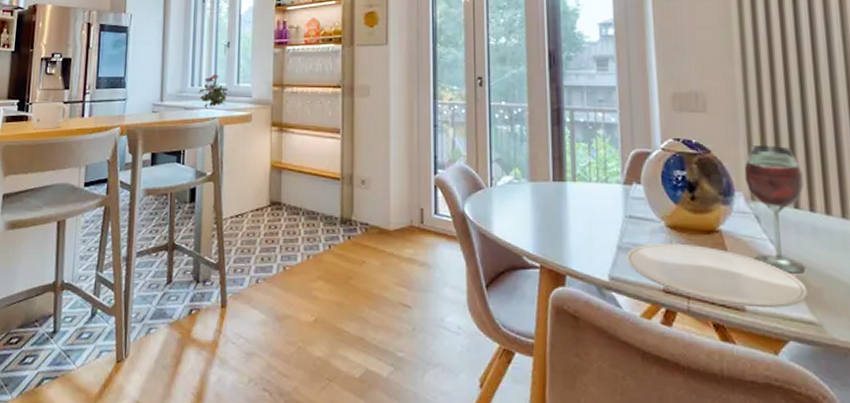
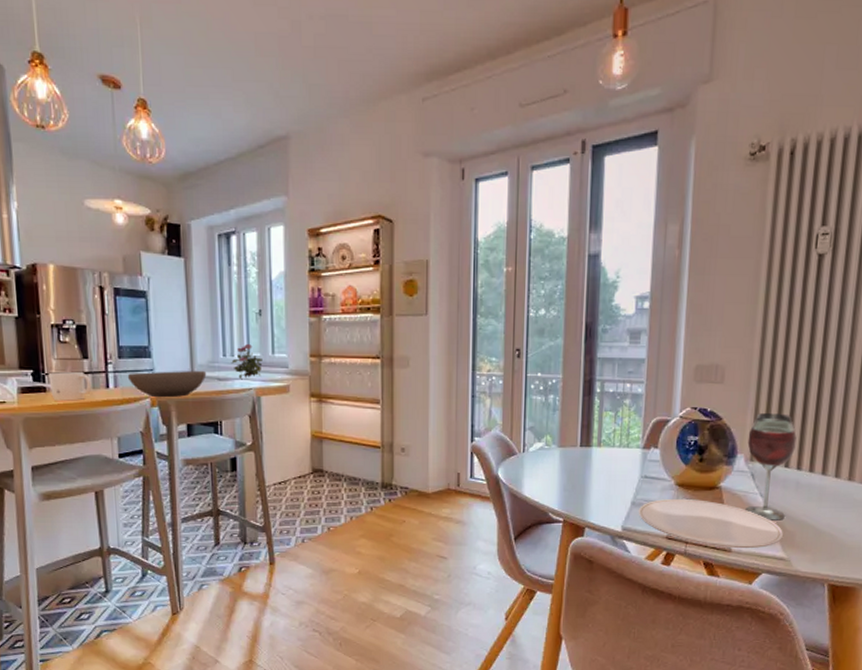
bowl: none [101,99,175,127] -> present [127,370,207,398]

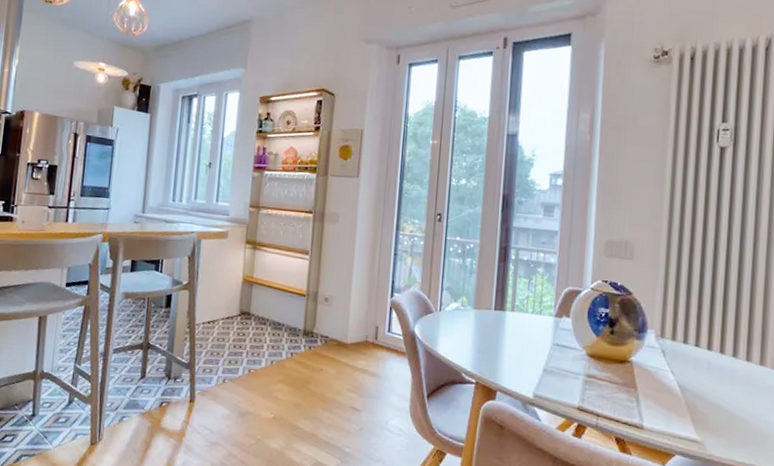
bowl: present [127,370,207,398] -> none [85,210,156,235]
flower bouquet: present [231,343,263,379] -> none [179,191,207,222]
plate: present [638,498,783,549] -> none [549,368,696,428]
wineglass: present [745,413,797,520] -> none [657,291,706,400]

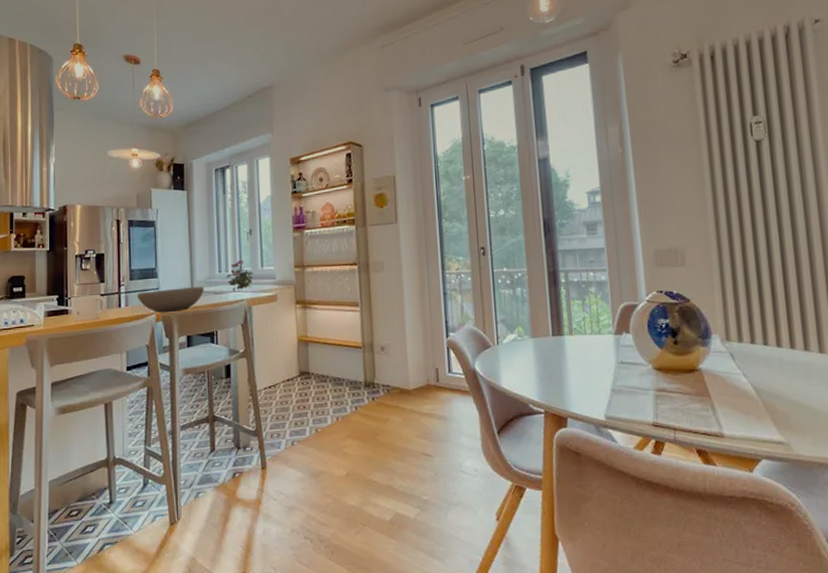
bowl: none [85,210,156,235] -> present [136,286,205,314]
flower bouquet: none [179,191,207,222] -> present [226,259,253,291]

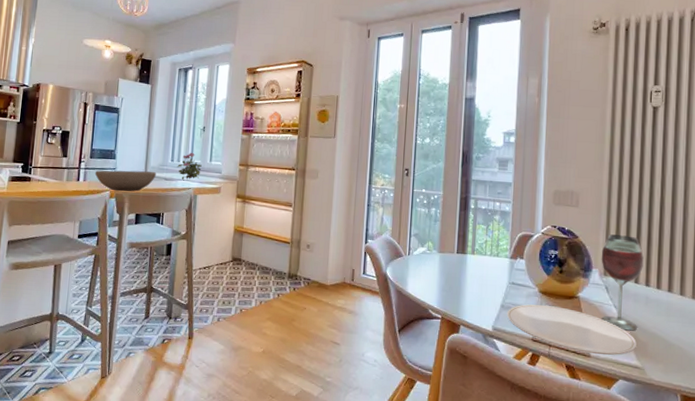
mug: present [71,295,107,323] -> none [34,166,67,190]
plate: none [619,383,776,434] -> present [506,304,637,355]
wineglass: none [719,291,774,402] -> present [601,234,644,331]

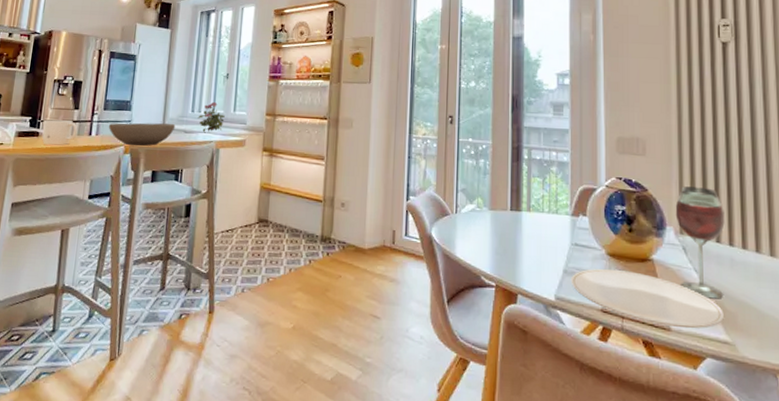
mug: none [34,166,67,190] -> present [42,119,78,146]

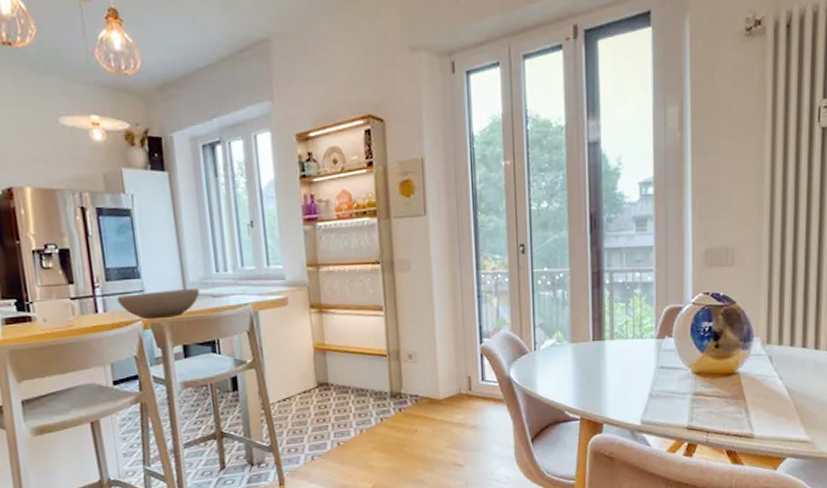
flower bouquet: present [198,101,225,132] -> none [225,256,258,294]
plate: present [570,268,724,329] -> none [656,387,805,434]
wineglass: present [675,186,725,299] -> none [763,293,812,403]

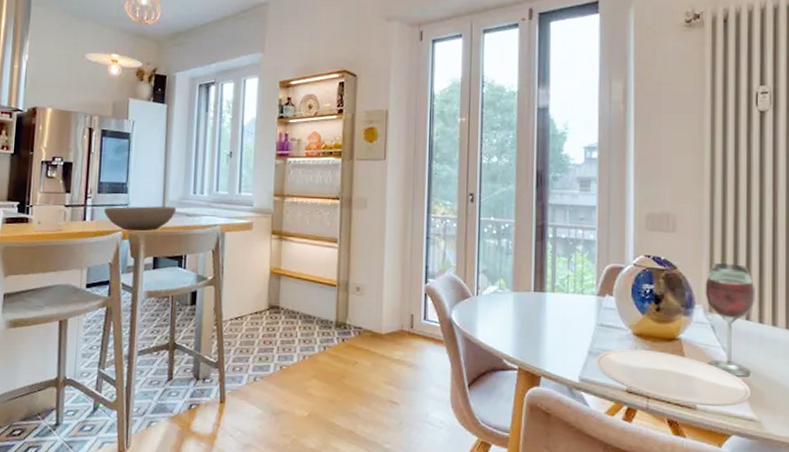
plate: none [656,387,805,434] -> present [595,349,751,407]
wineglass: none [763,293,812,403] -> present [705,263,755,377]

